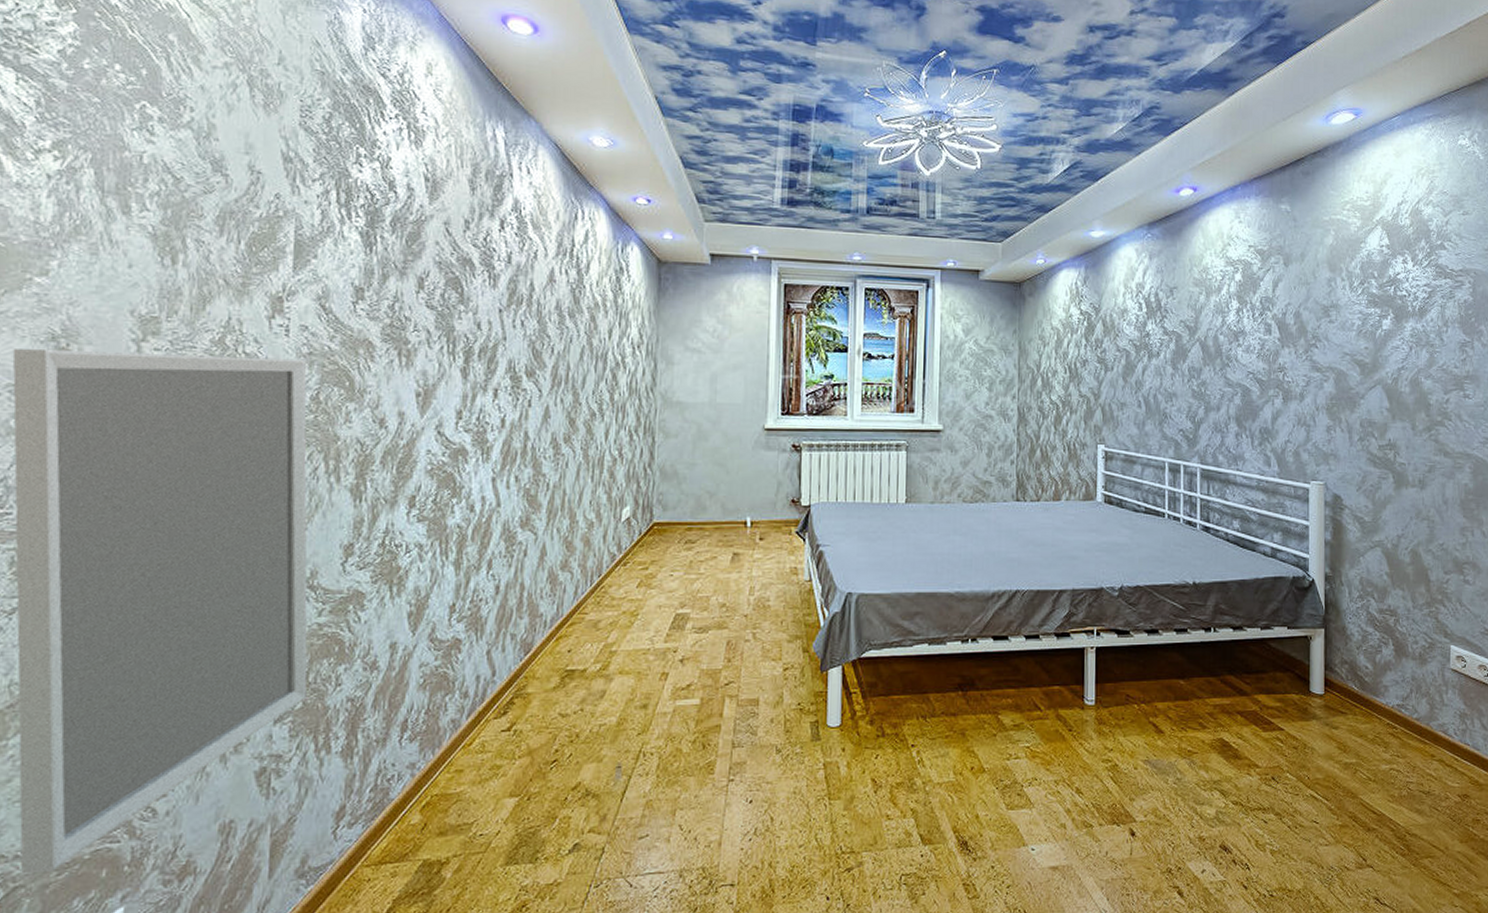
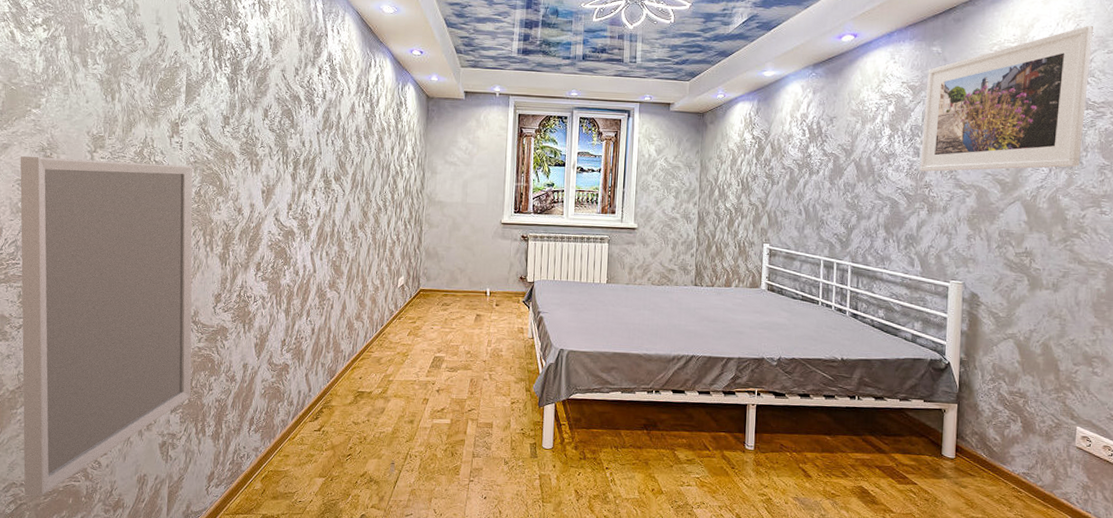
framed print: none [1272,183,1447,352] -> present [919,26,1093,172]

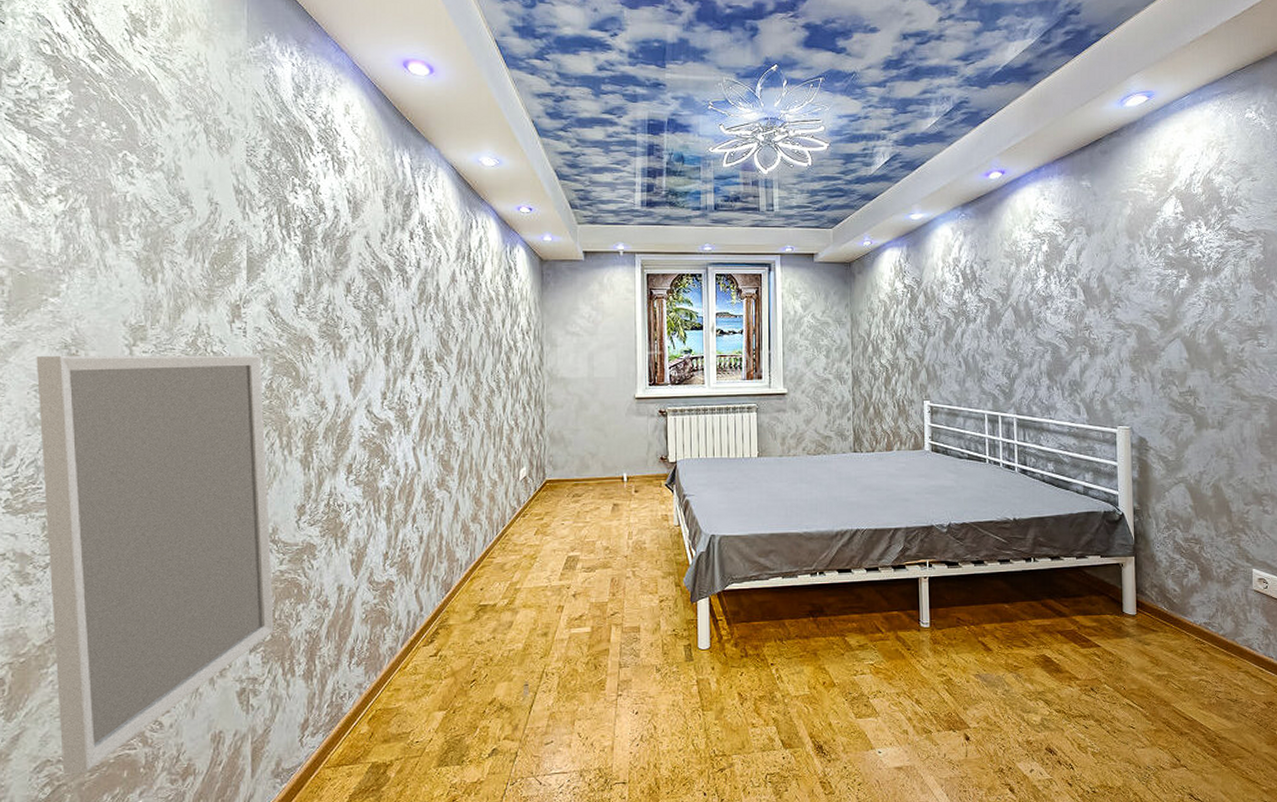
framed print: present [919,26,1093,172] -> none [1078,154,1237,313]

